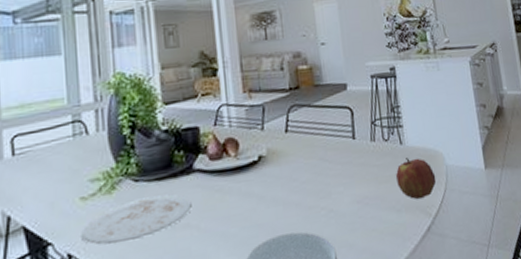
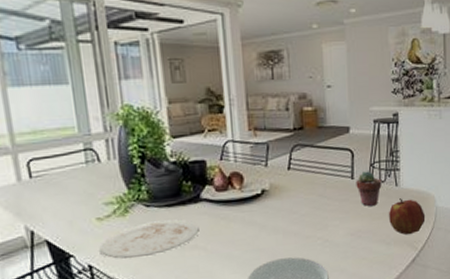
potted succulent: none [358,129,386,170] -> present [356,171,382,207]

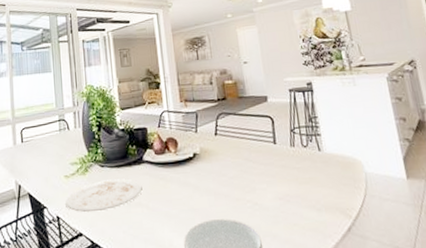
potted succulent: present [356,171,382,207] -> none [278,136,305,171]
apple: present [389,198,426,235] -> none [315,163,356,201]

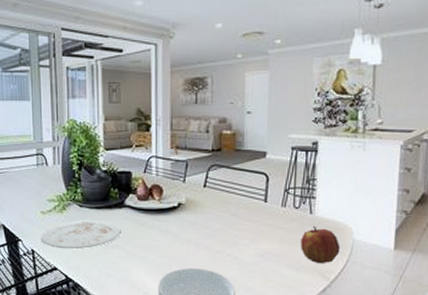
apple: none [315,163,356,201] -> present [301,227,341,263]

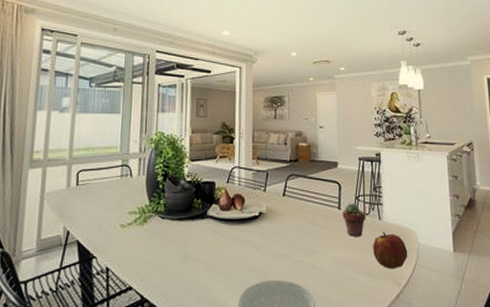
plate: present [41,220,121,250] -> none [117,232,203,266]
potted succulent: none [269,196,296,231] -> present [342,203,366,238]

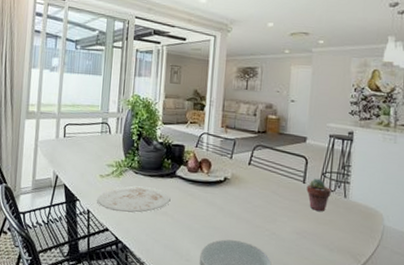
plate: none [117,232,203,266] -> present [97,185,171,213]
apple: present [373,232,408,268] -> none [334,210,372,246]

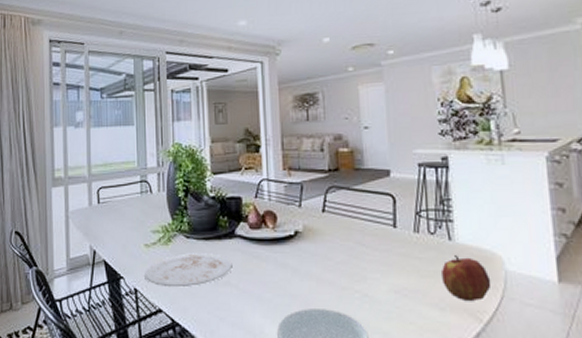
potted succulent: present [306,178,332,212] -> none [399,220,431,262]
apple: none [334,210,372,246] -> present [442,255,492,301]

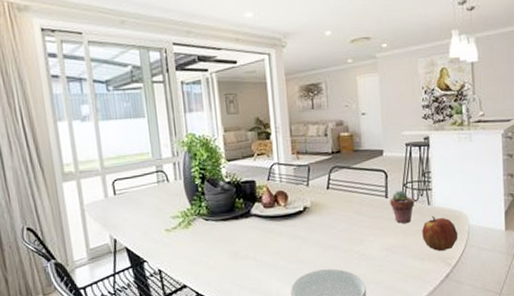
plate: present [144,253,233,288] -> none [167,232,250,266]
potted succulent: none [399,220,431,262] -> present [390,190,415,224]

